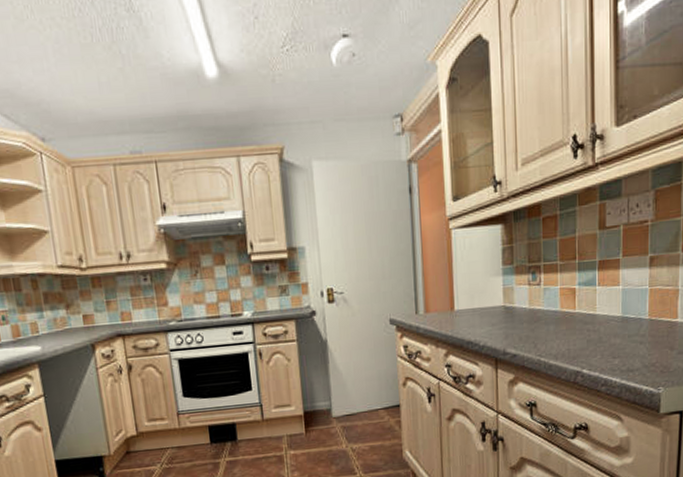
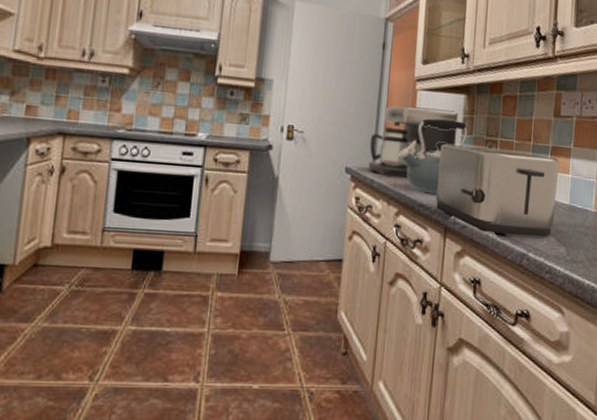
coffee maker: none [410,243,498,322] -> present [368,106,459,179]
kettle: none [440,252,508,330] -> present [399,118,468,194]
toaster: none [482,271,608,358] -> present [435,143,559,238]

